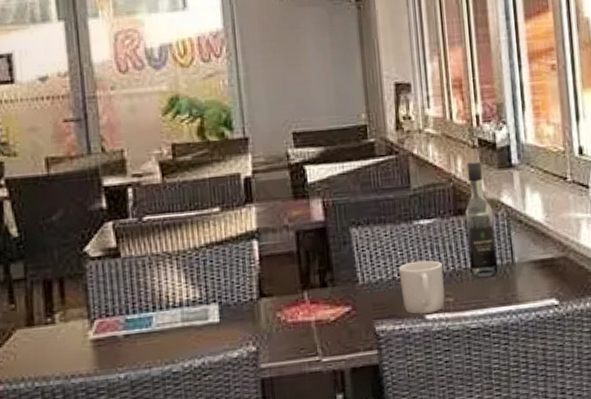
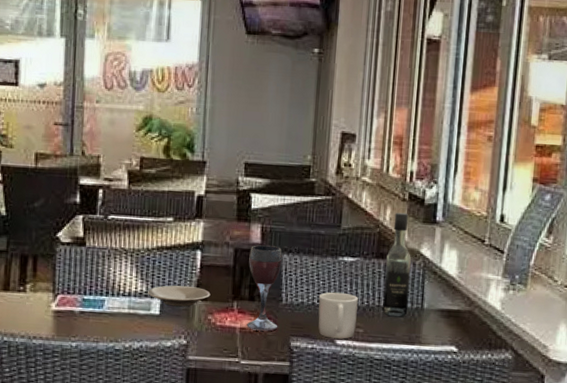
saucer: none [202,282,276,310] -> present [148,285,211,307]
cup: none [313,220,358,321] -> present [246,244,282,331]

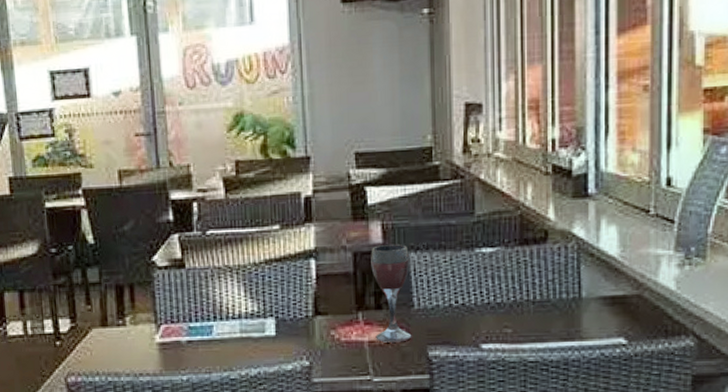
saucer: present [148,285,211,307] -> none [260,300,331,325]
mug: present [318,292,359,339] -> none [456,289,504,343]
bottle: present [382,212,411,317] -> none [532,188,563,311]

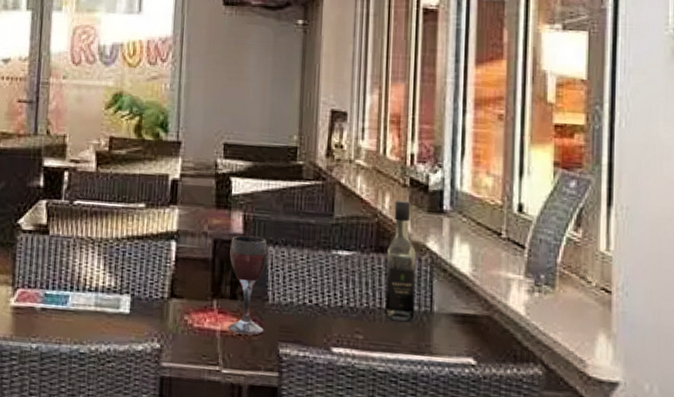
bottle: none [532,188,563,311] -> present [385,200,416,322]

